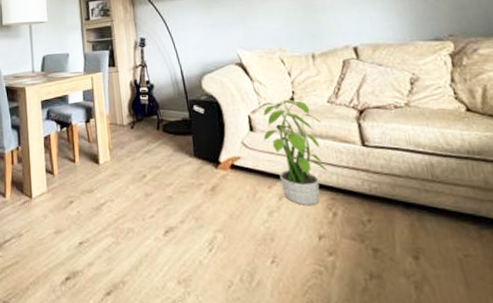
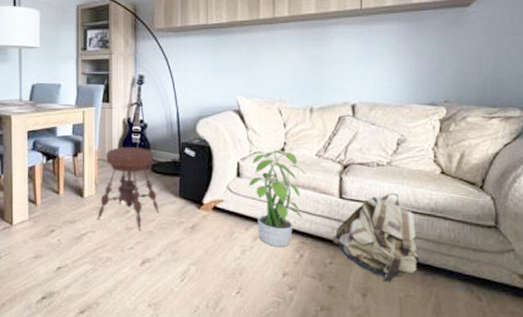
stool: none [114,108,177,197] -> present [96,147,159,231]
backpack: none [364,136,471,240] -> present [332,193,420,282]

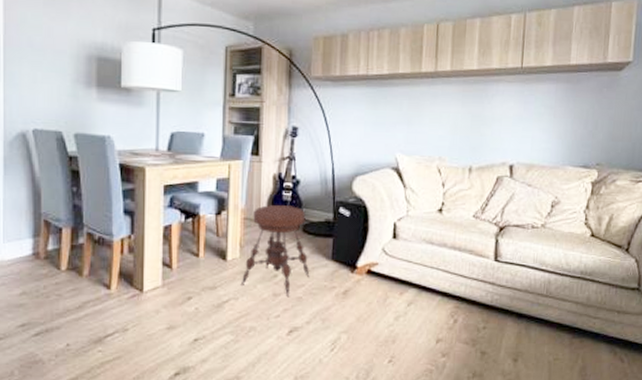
potted plant: present [242,146,306,247] -> none [399,206,463,312]
backpack: present [332,193,420,282] -> none [486,256,569,346]

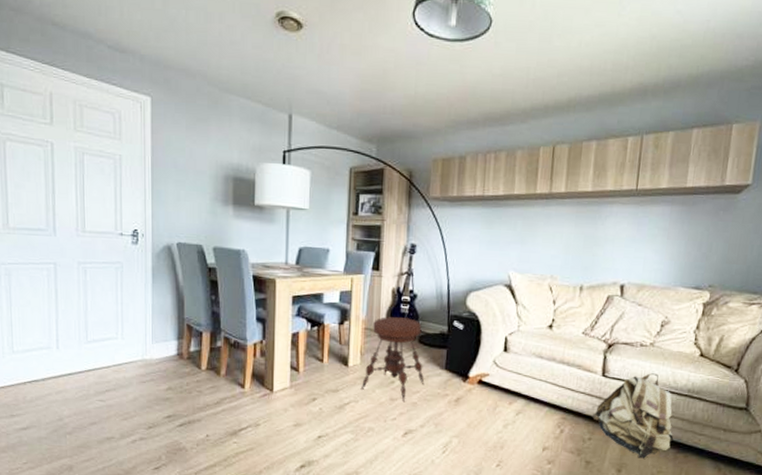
backpack: none [486,256,569,346] -> present [592,373,674,459]

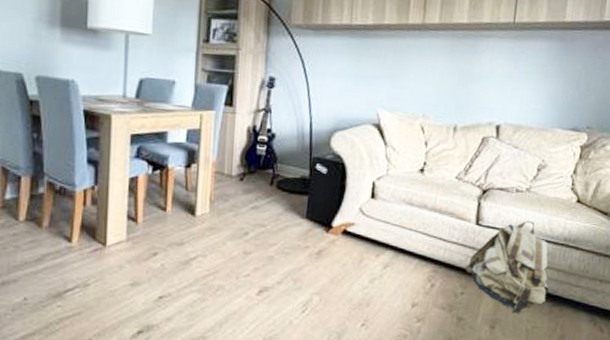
stool: present [360,317,425,403] -> none [209,159,283,256]

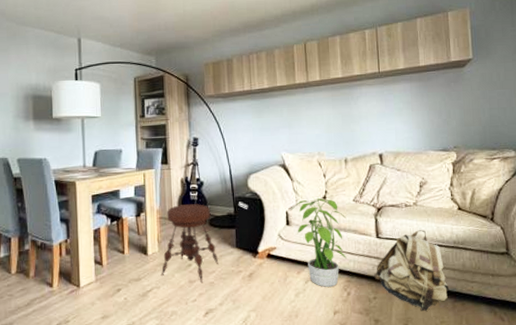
stool: none [209,159,283,256] -> present [161,204,219,283]
potted plant: none [378,165,445,275] -> present [290,196,347,287]

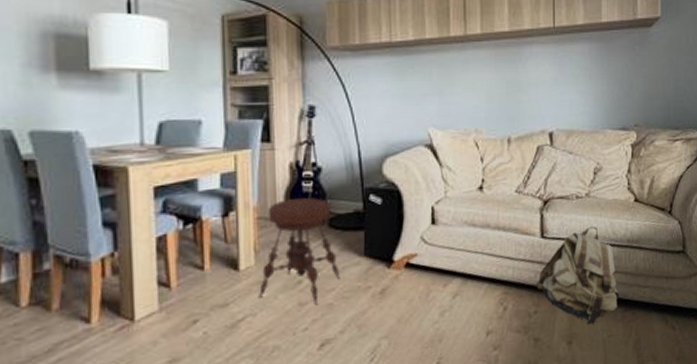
potted plant: present [290,196,347,287] -> none [437,186,507,302]

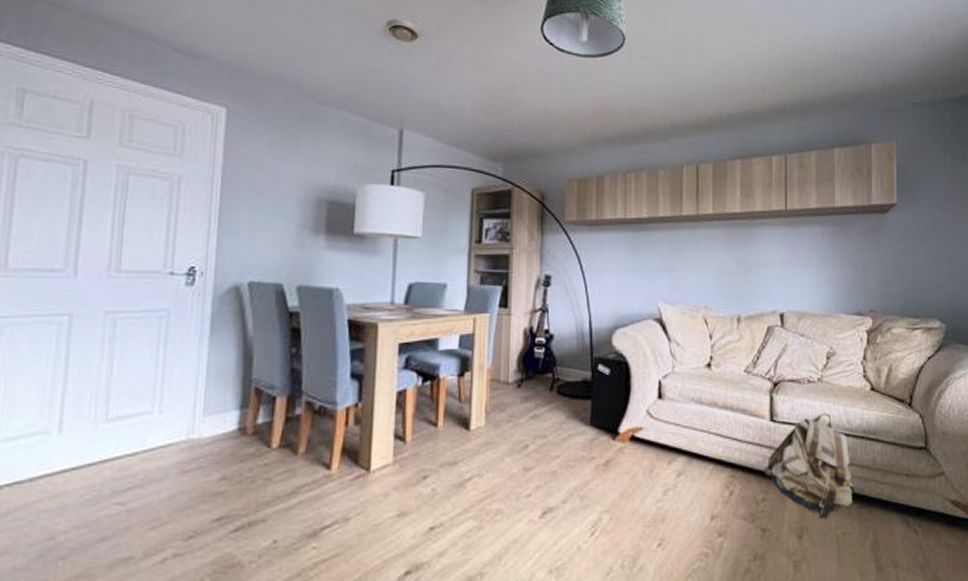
stool: present [258,198,341,306] -> none [485,364,566,472]

